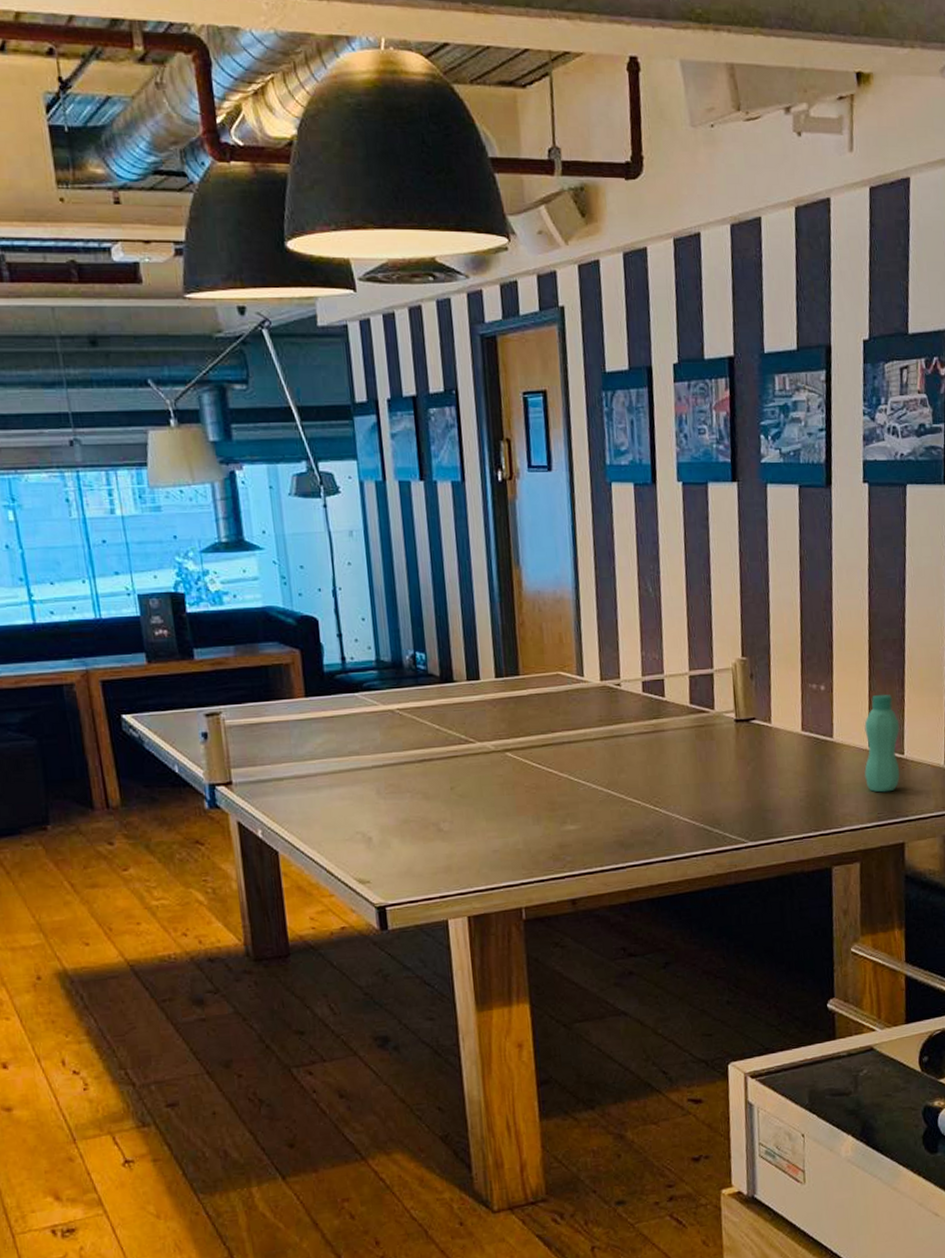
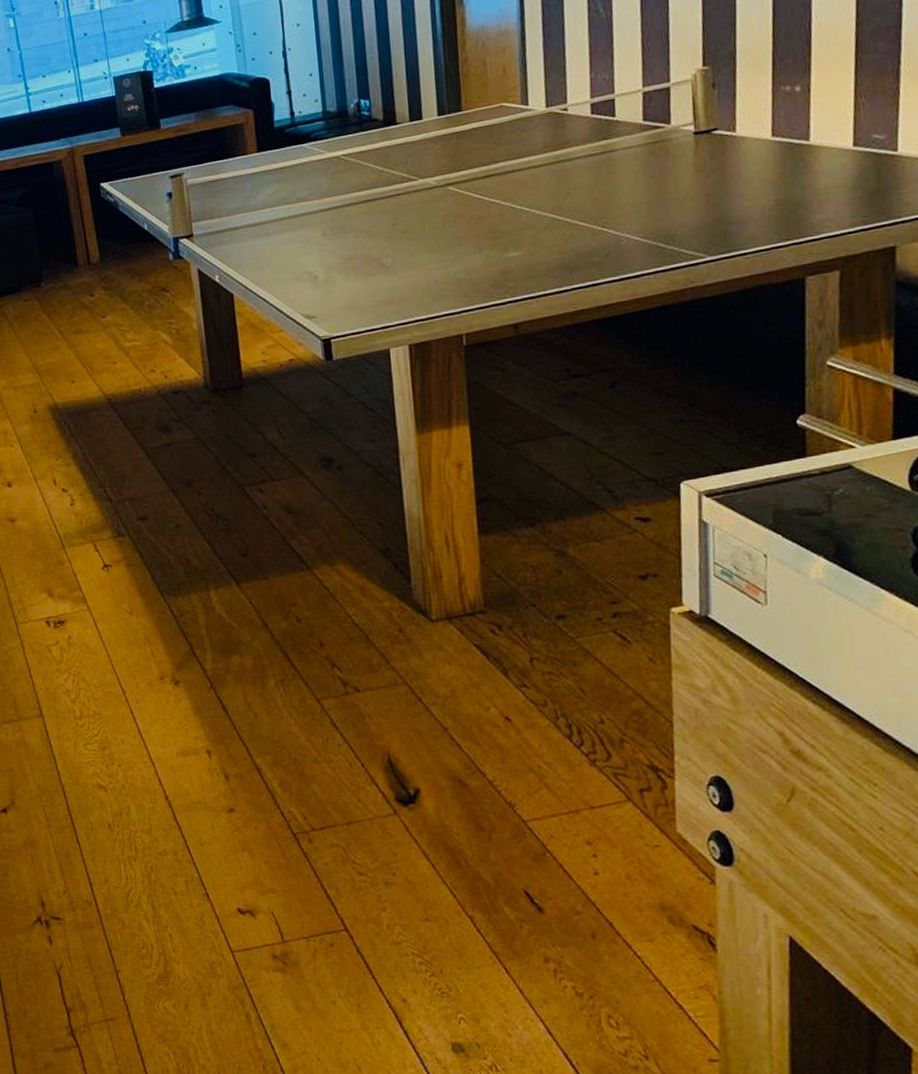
bottle: present [864,694,900,793] -> none [846,87,893,195]

